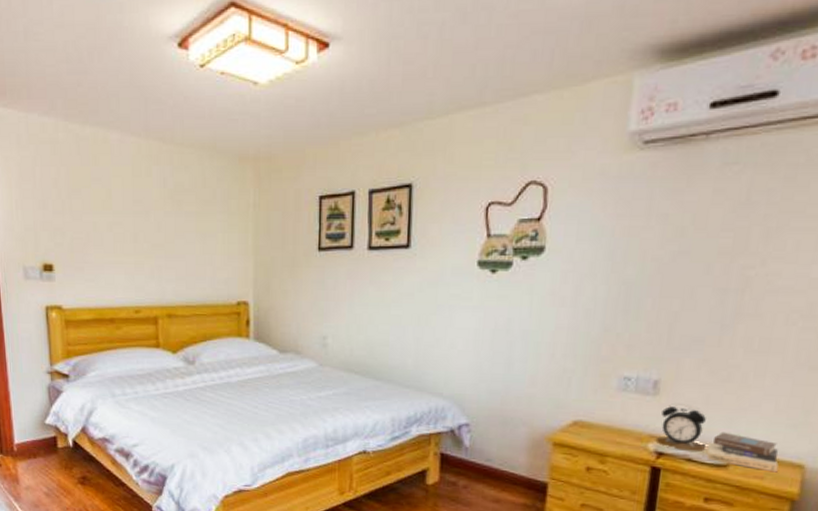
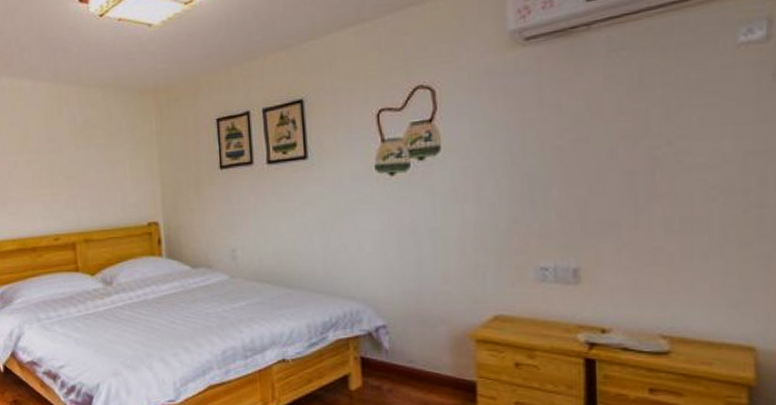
alarm clock: present [655,403,706,453] -> none [585,291,642,341]
books: present [706,431,779,473] -> none [642,317,726,357]

